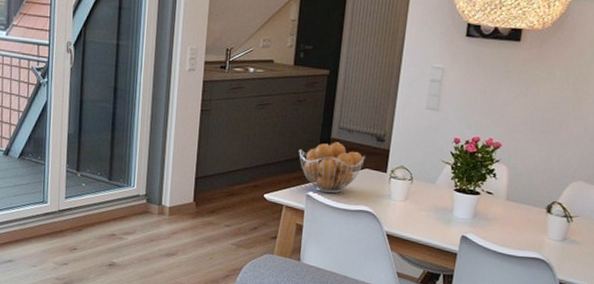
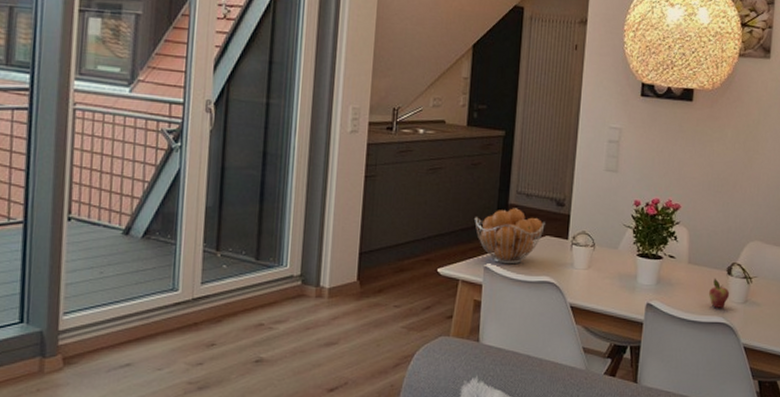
fruit: none [526,215,548,244] -> present [709,278,730,308]

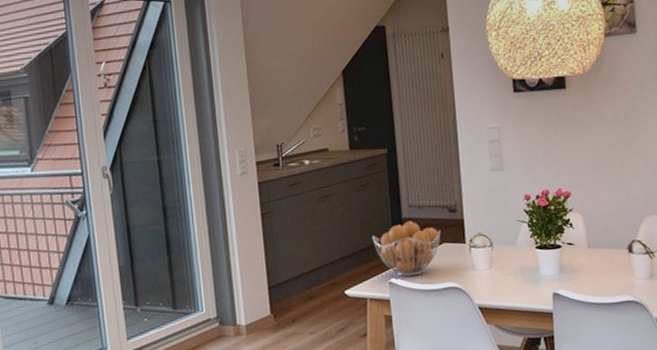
fruit: present [709,278,730,308] -> none [613,257,635,287]

